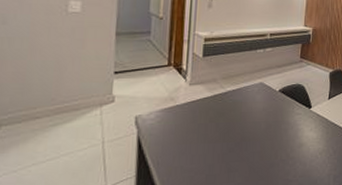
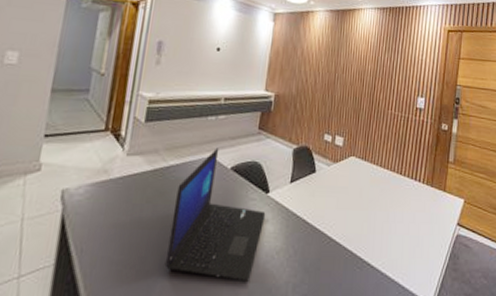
laptop: none [229,75,310,177] -> present [164,147,266,282]

